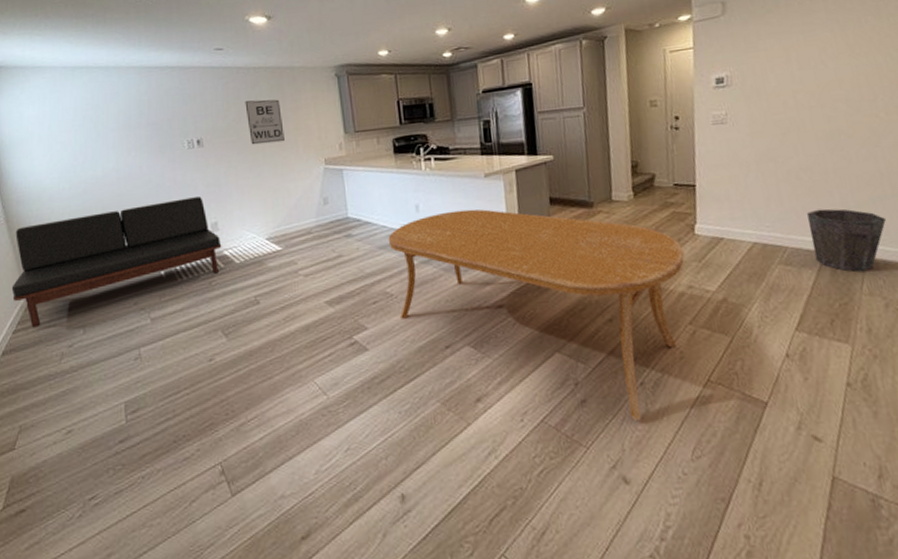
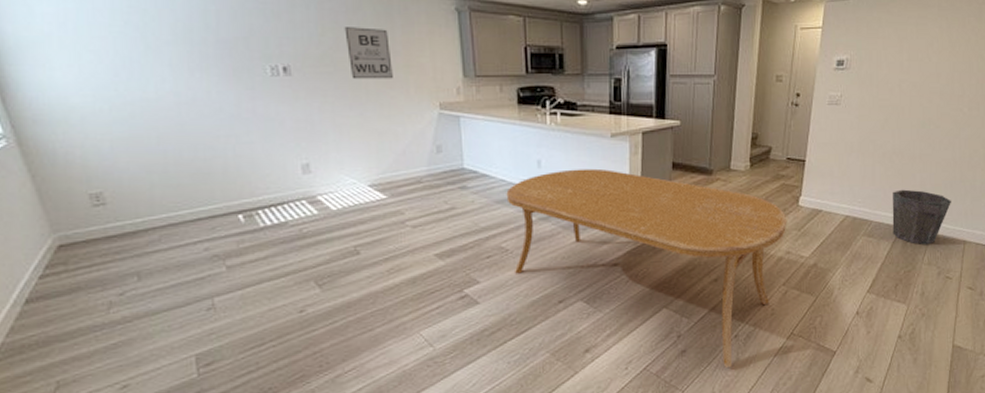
sofa: present [11,196,222,328] -> none [32,133,315,273]

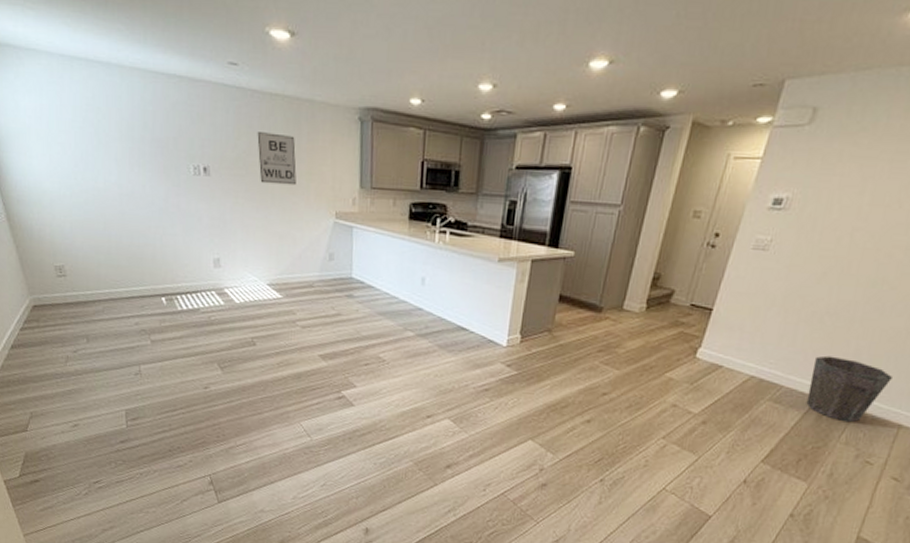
dining table: present [506,168,787,367] -> none [388,290,680,509]

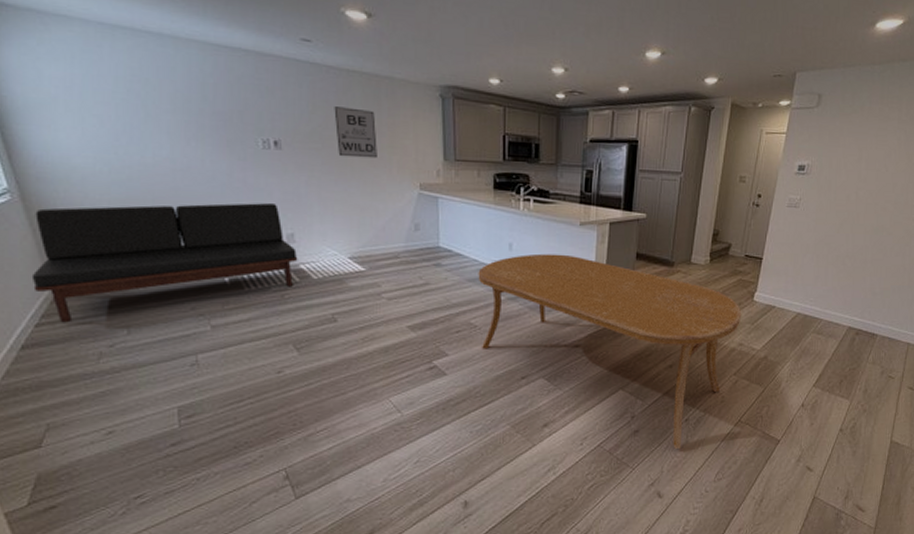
sofa: none [16,227,223,329] -> present [31,203,298,323]
dining table: none [388,290,680,509] -> present [478,253,742,449]
waste bin: present [806,355,892,423] -> none [841,291,898,345]

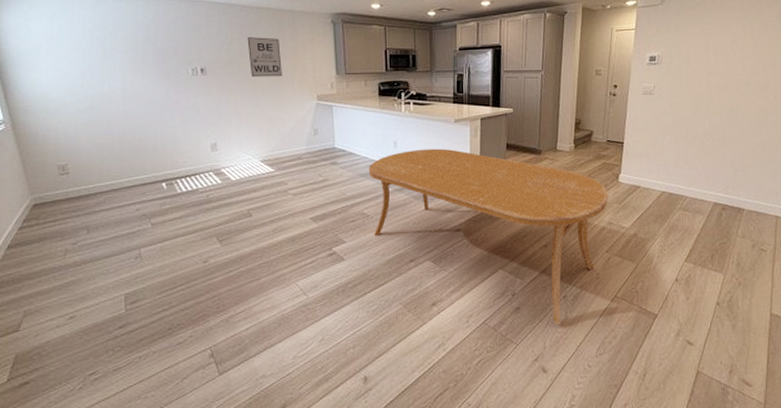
sofa: present [31,203,298,323] -> none [17,119,220,226]

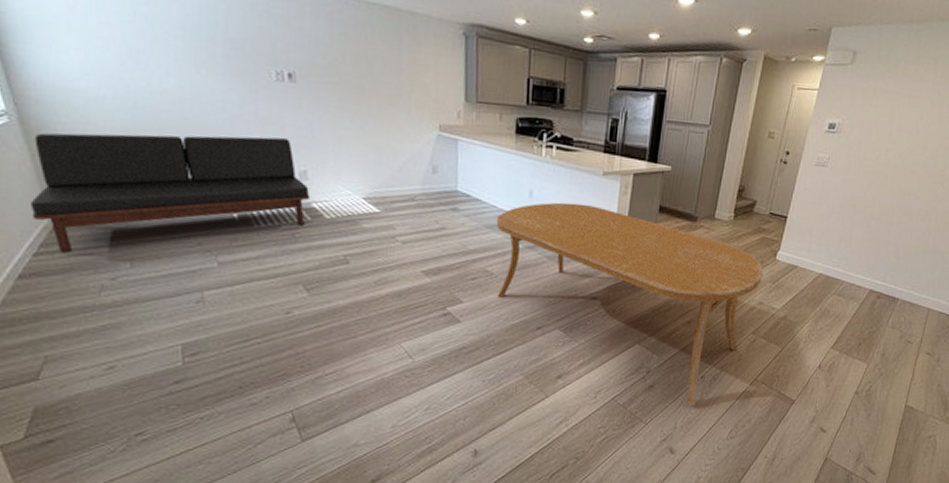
sofa: none [17,119,220,226] -> present [30,133,311,253]
wall art: present [247,37,282,77] -> none [352,40,396,97]

